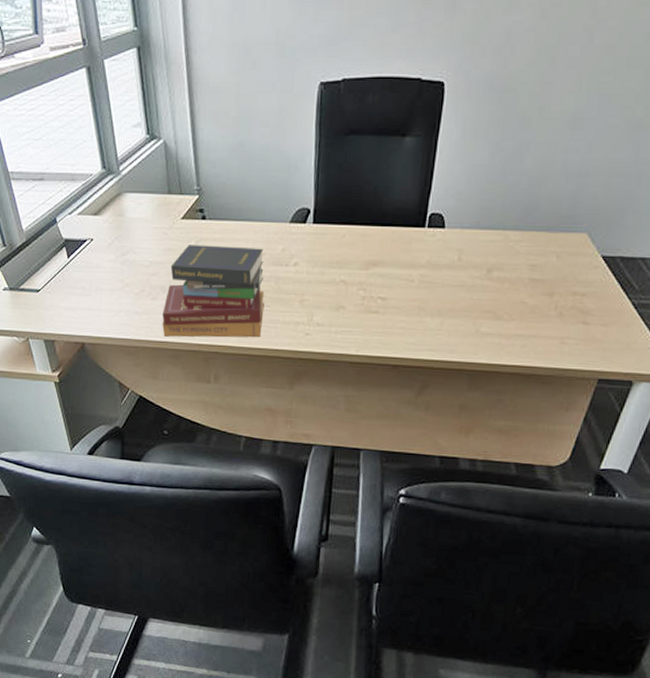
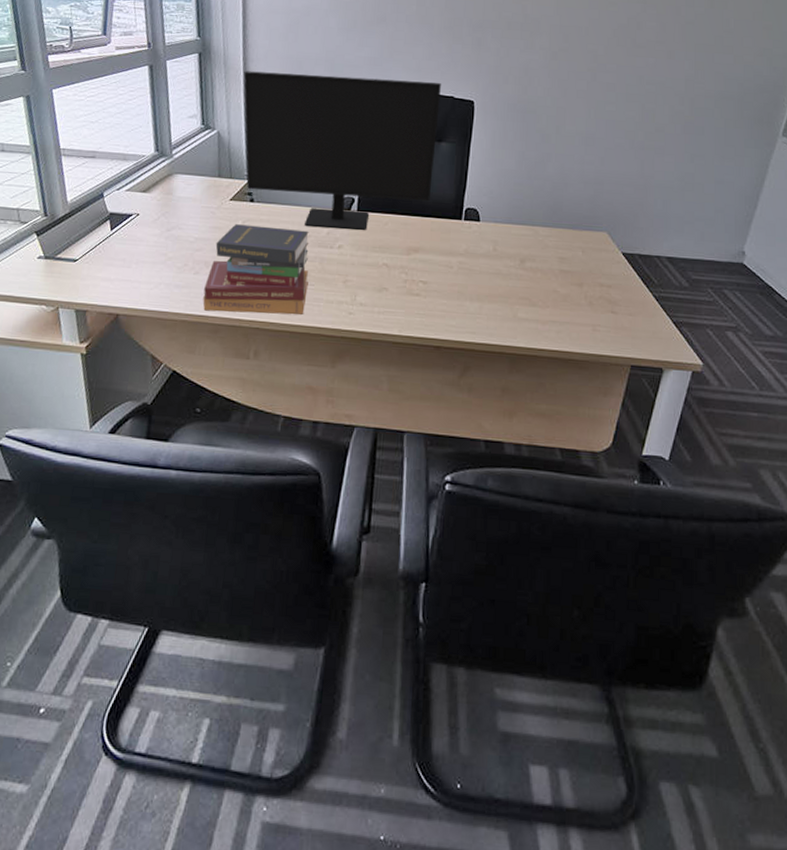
monitor: none [187,61,407,244] -> present [243,71,441,230]

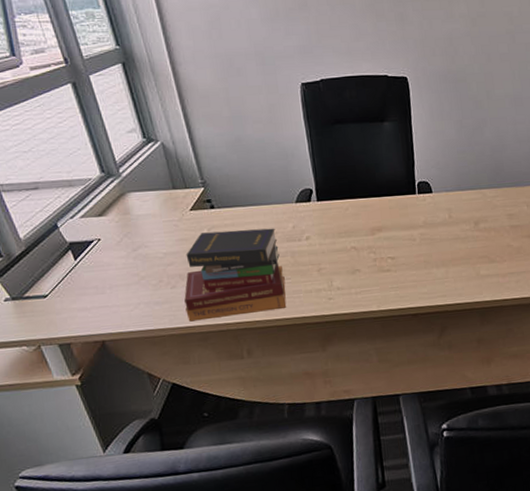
monitor: present [243,71,441,230] -> none [174,62,383,224]

